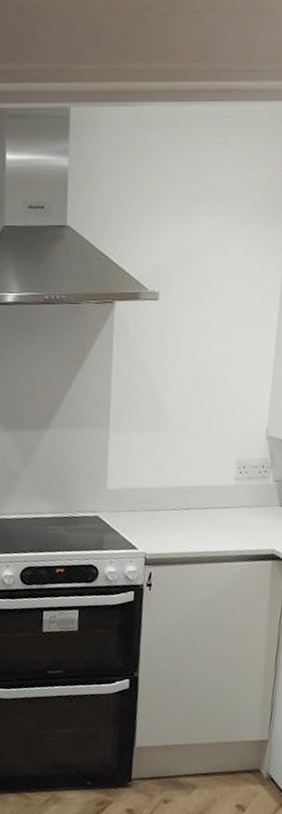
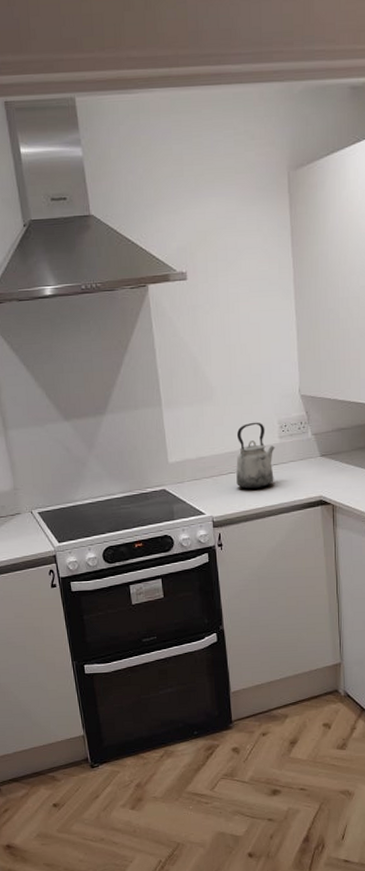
kettle: none [178,458,229,531] -> present [236,422,276,489]

